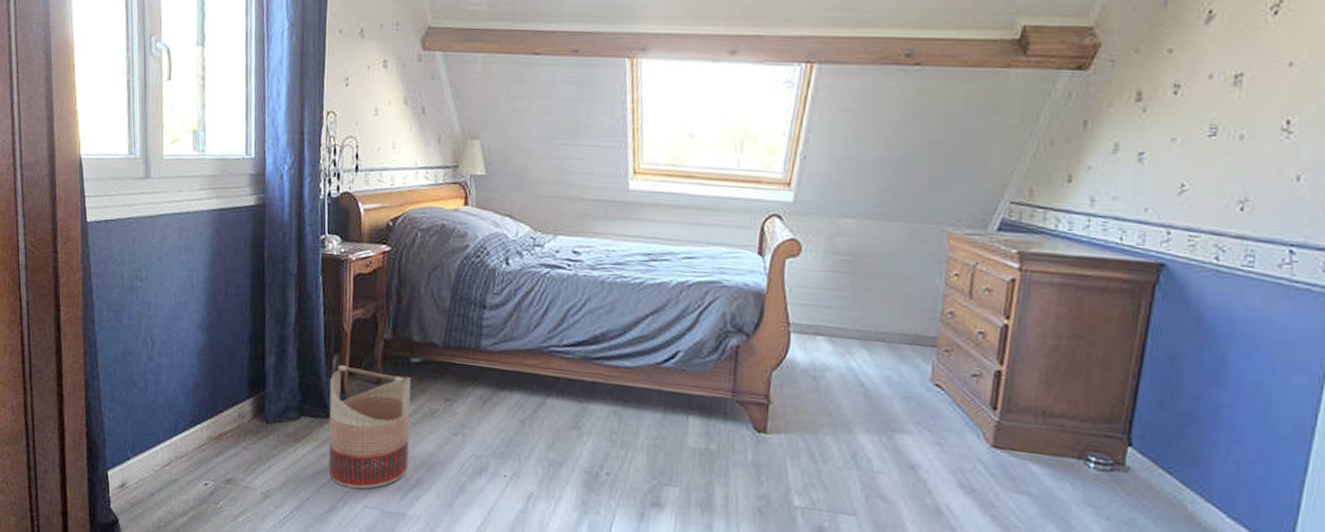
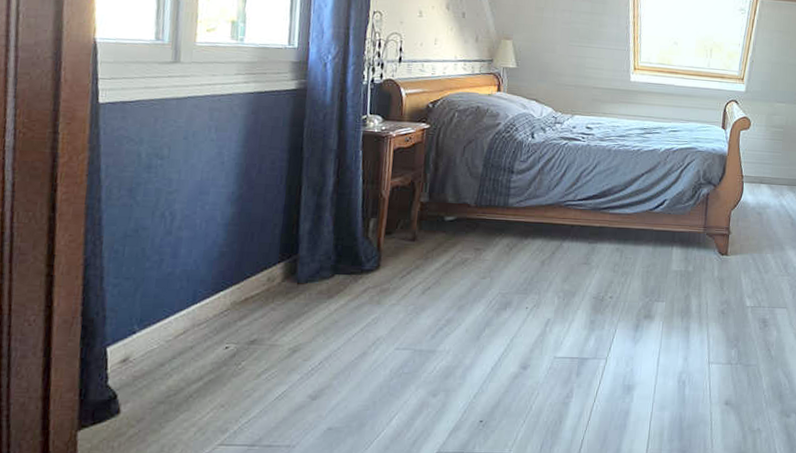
basket: present [328,365,411,489] -> none [361,227,445,334]

